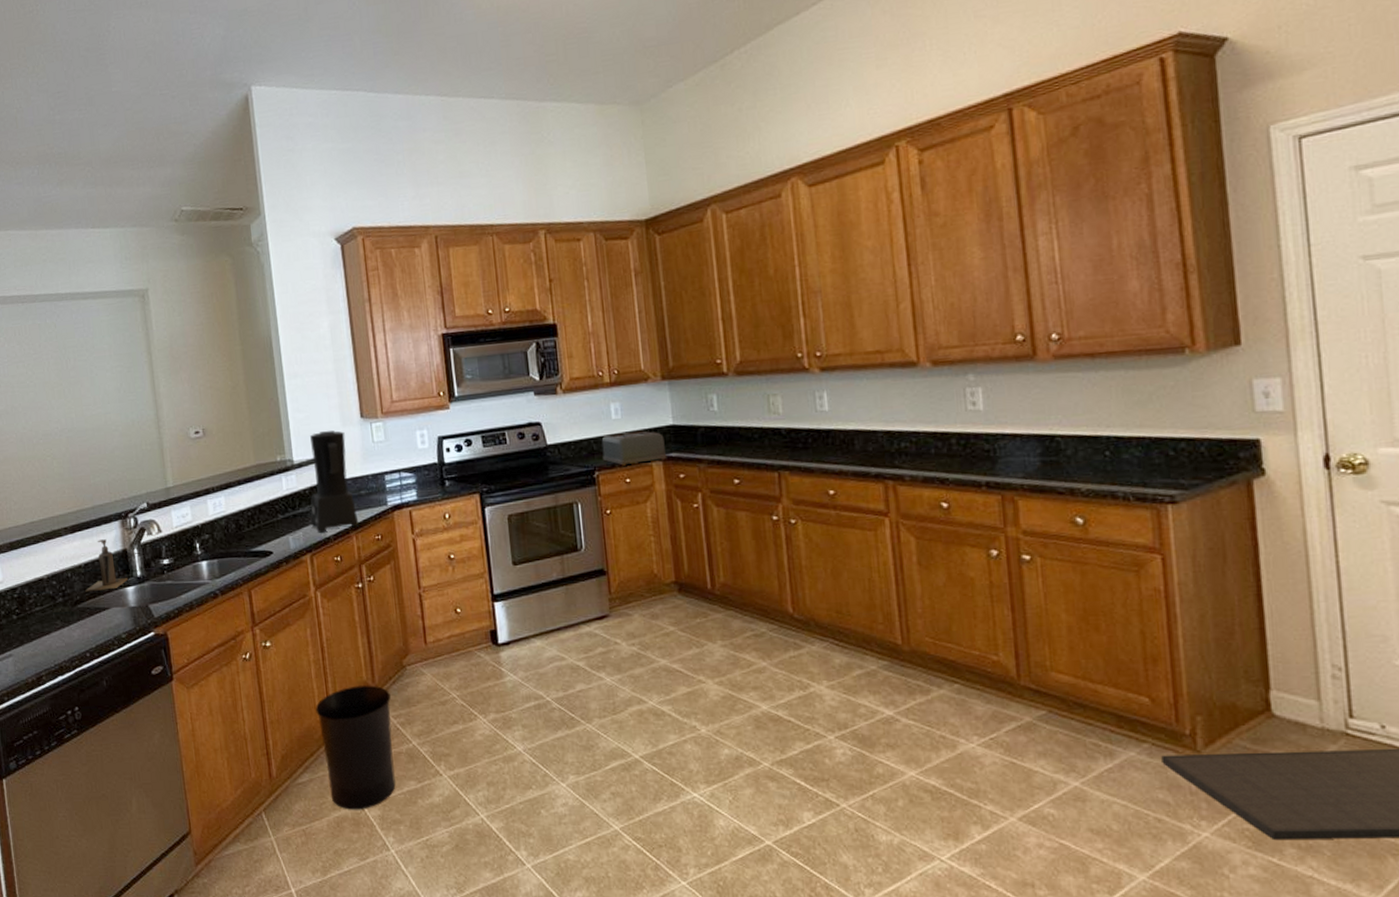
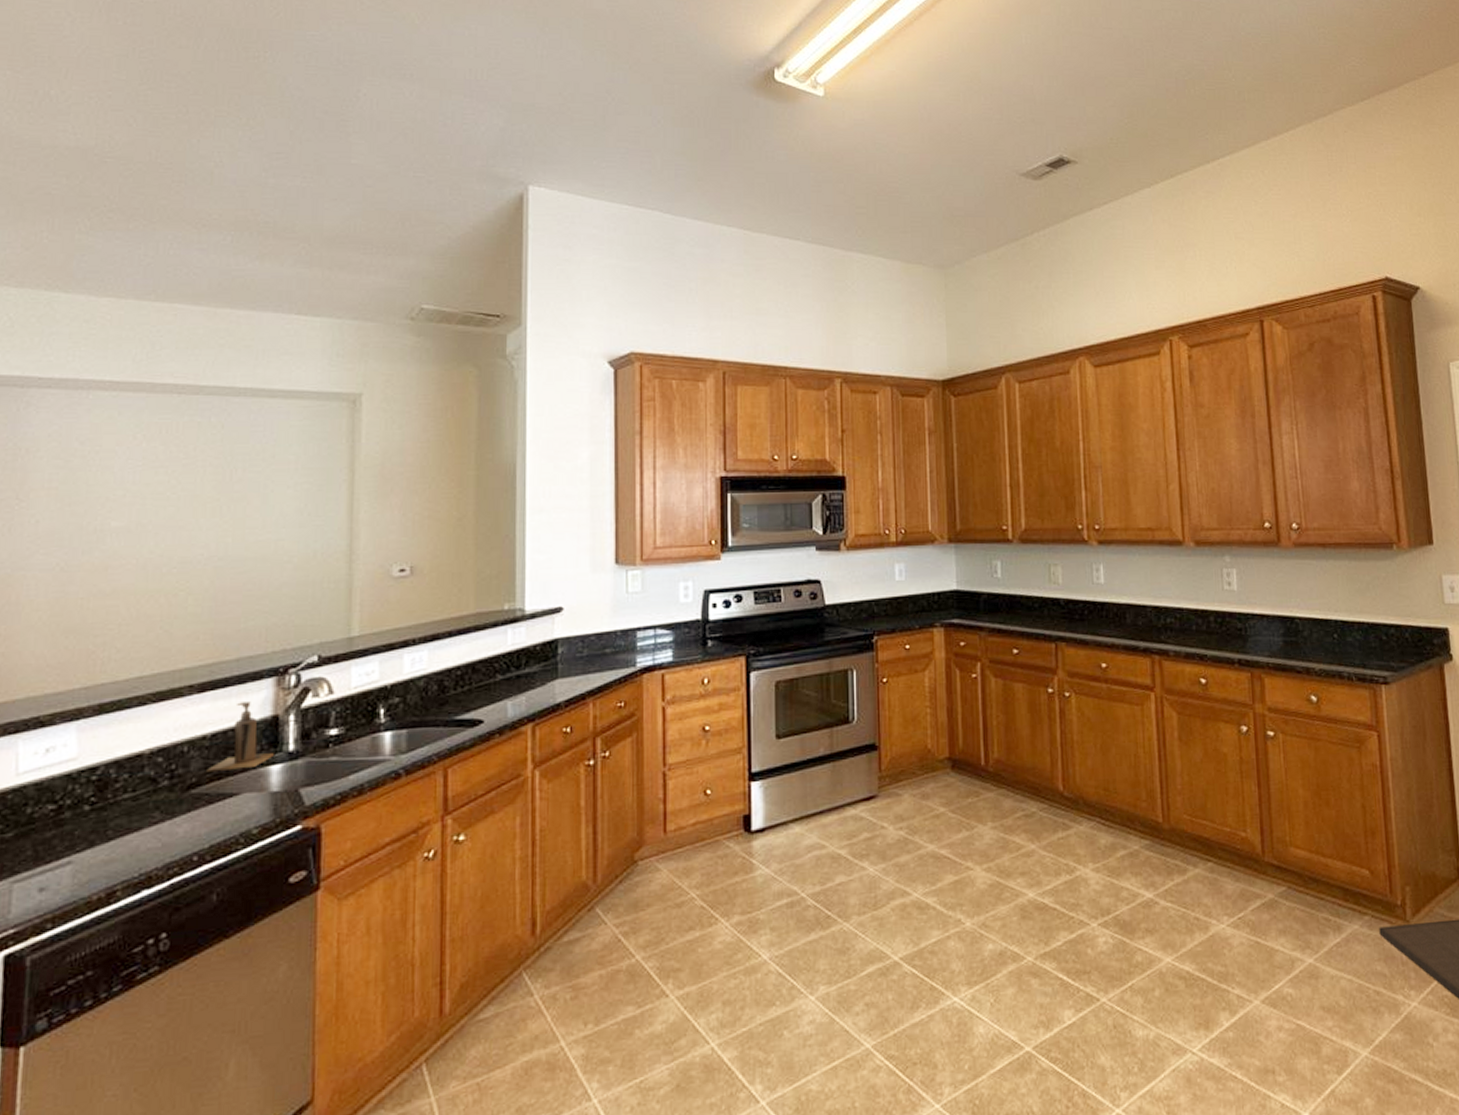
blender: present [310,430,359,533] -> none [536,577,599,698]
waste bin: present [315,685,396,810] -> none [515,886,614,1051]
toaster: present [601,430,667,467] -> none [883,594,949,632]

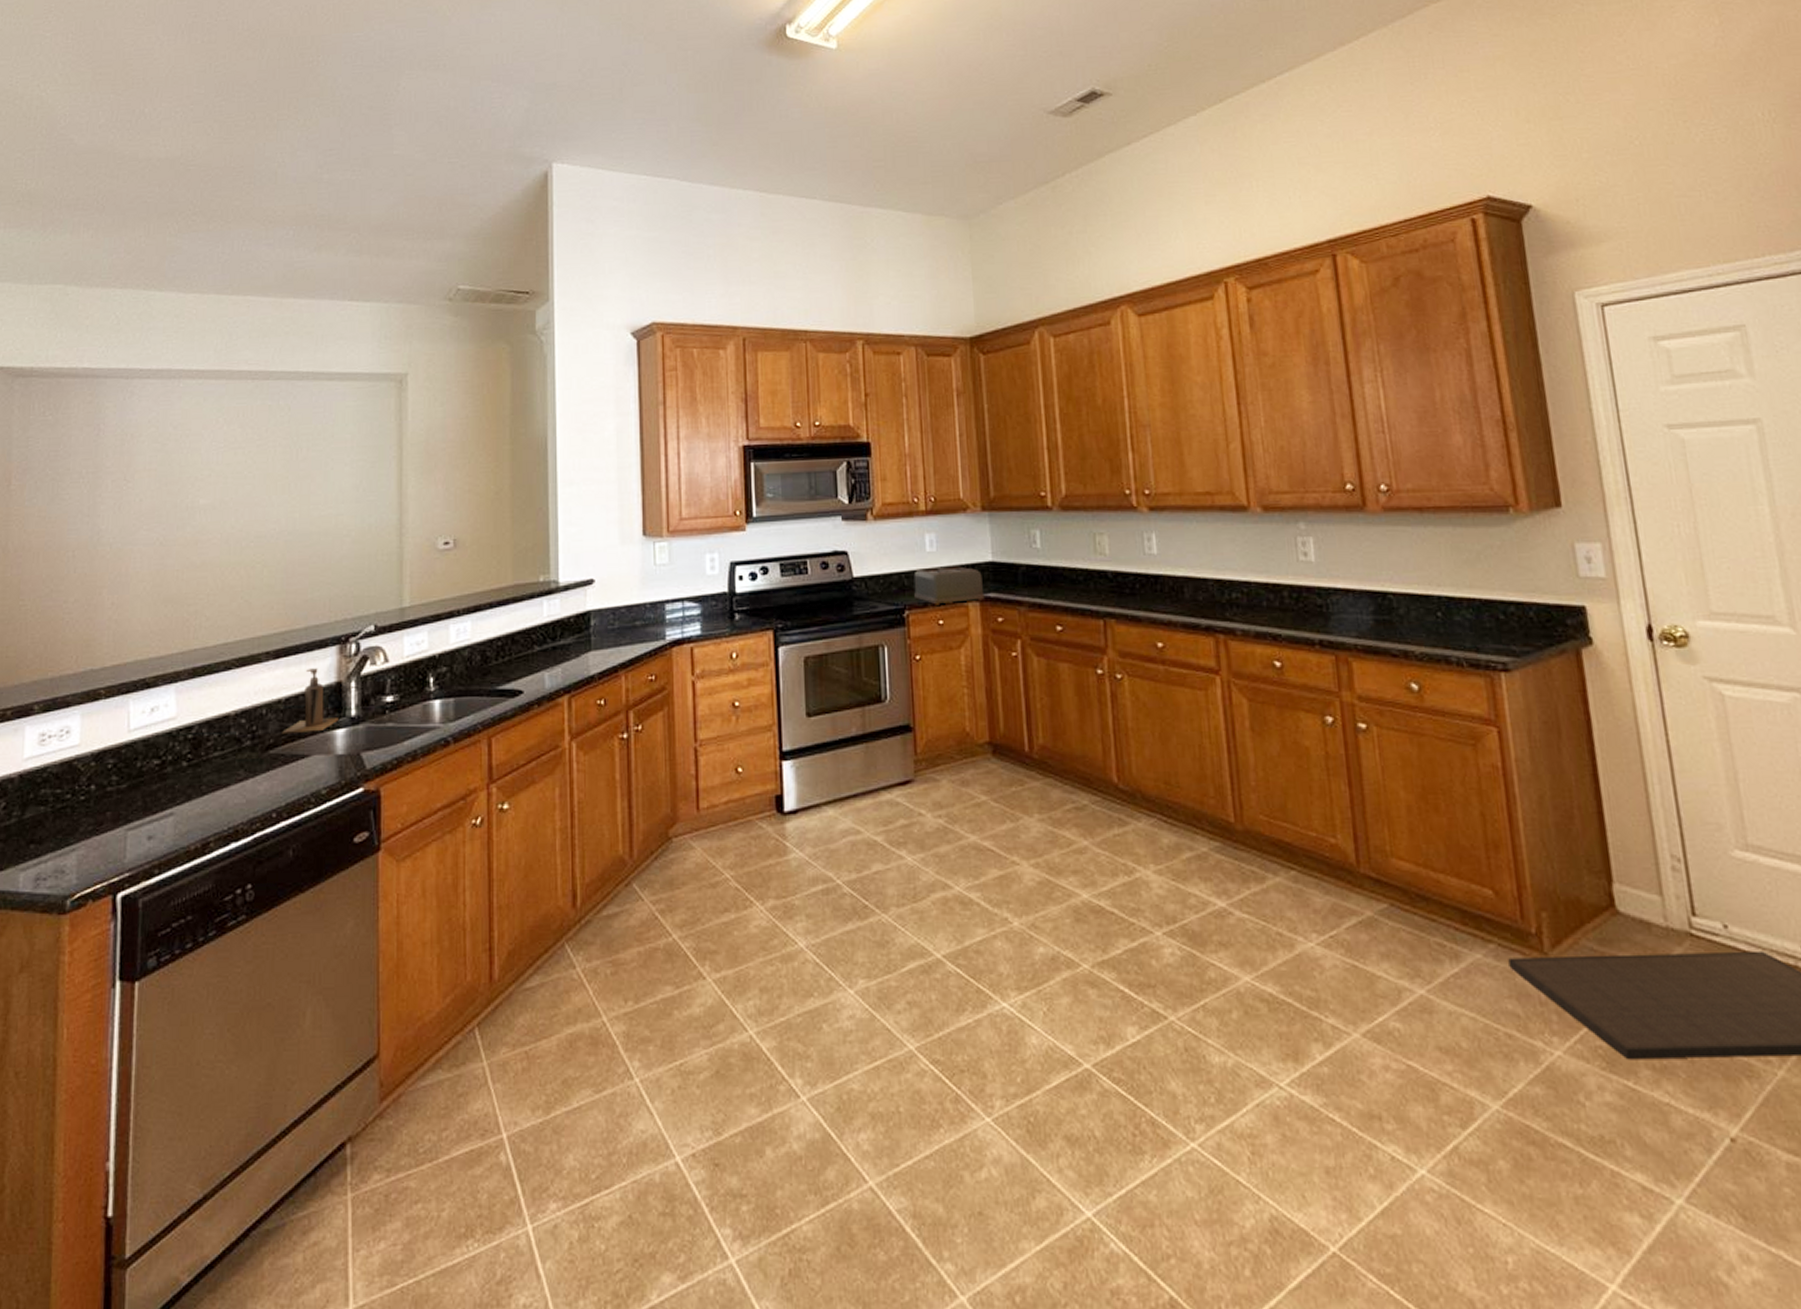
toaster: none [883,594,949,632] -> present [913,566,985,607]

